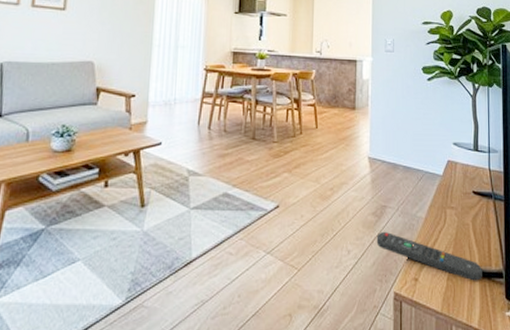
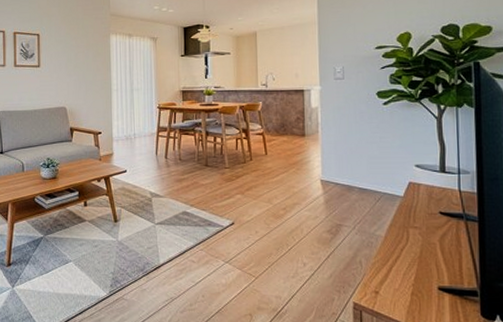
remote control: present [376,231,482,281] -> none [332,247,453,298]

